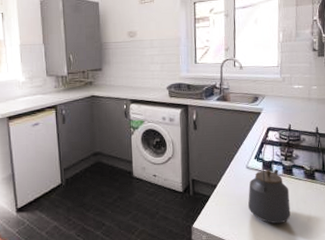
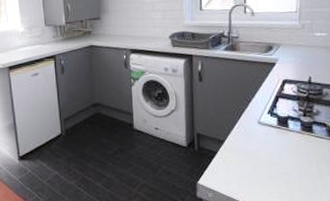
kettle: present [247,138,291,224] -> none [259,92,310,185]

